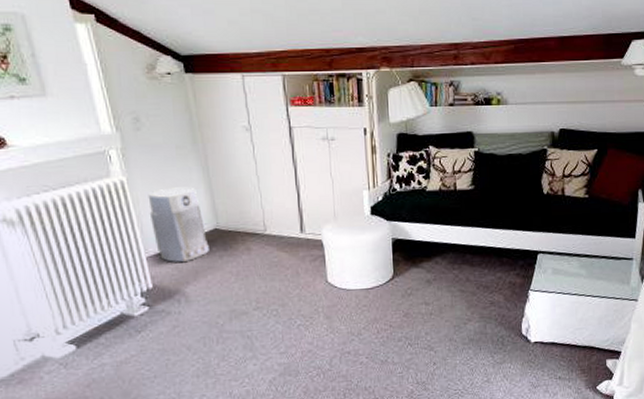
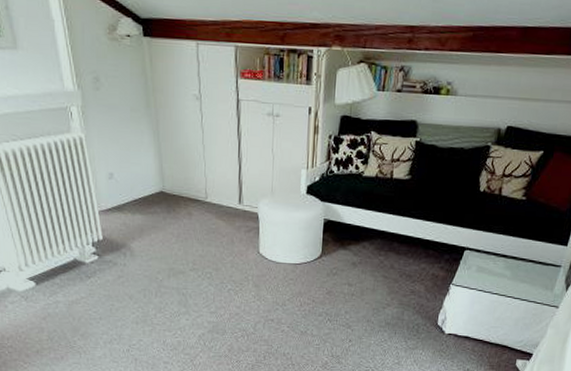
air purifier: present [148,187,209,262] -> none [103,148,154,219]

